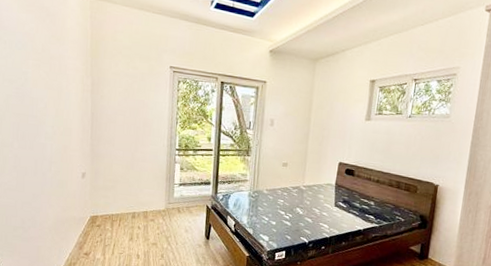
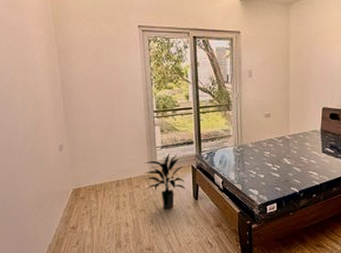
indoor plant: none [160,191,199,246] -> present [145,154,186,210]

